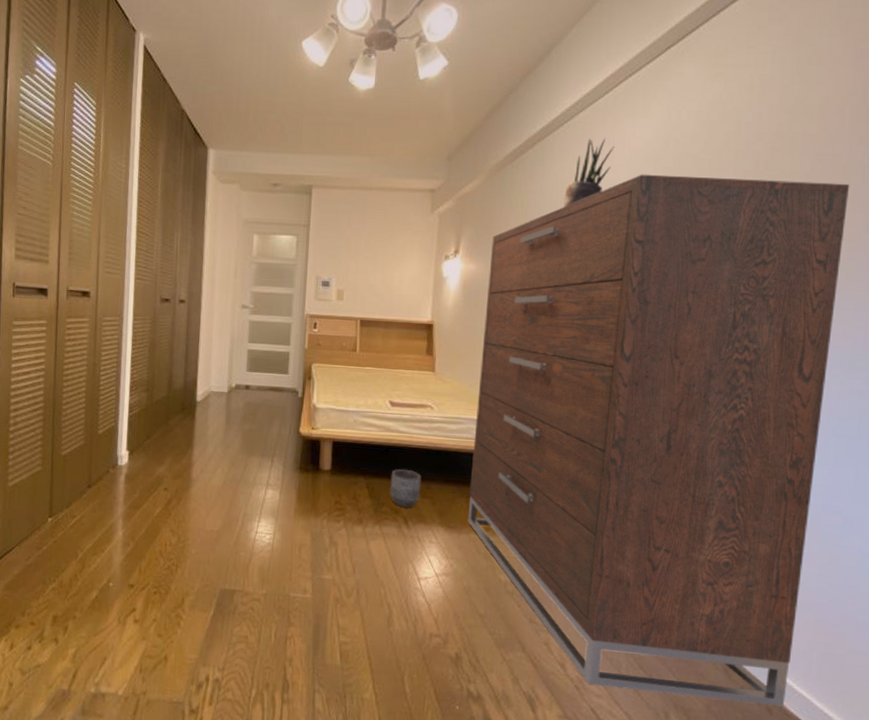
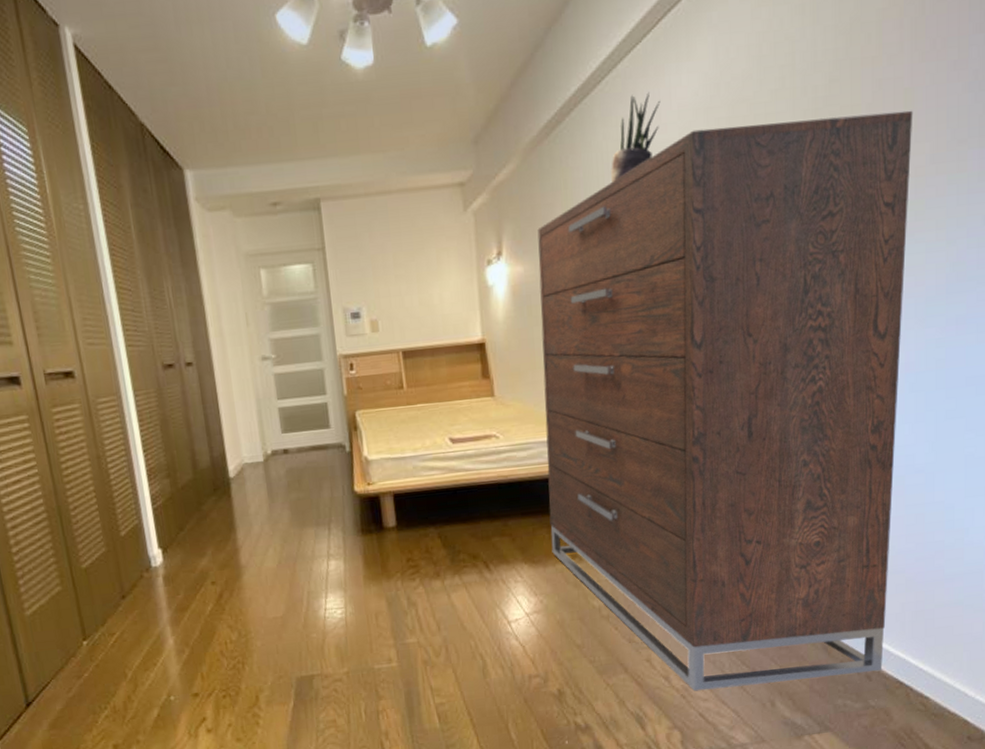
planter: present [390,469,421,509] -> none [463,509,498,552]

